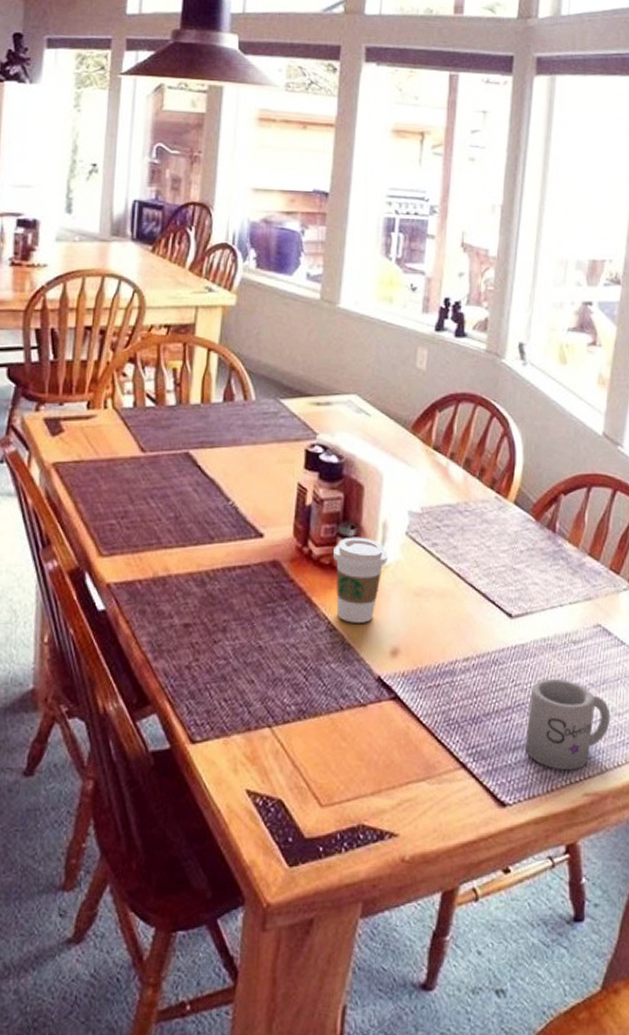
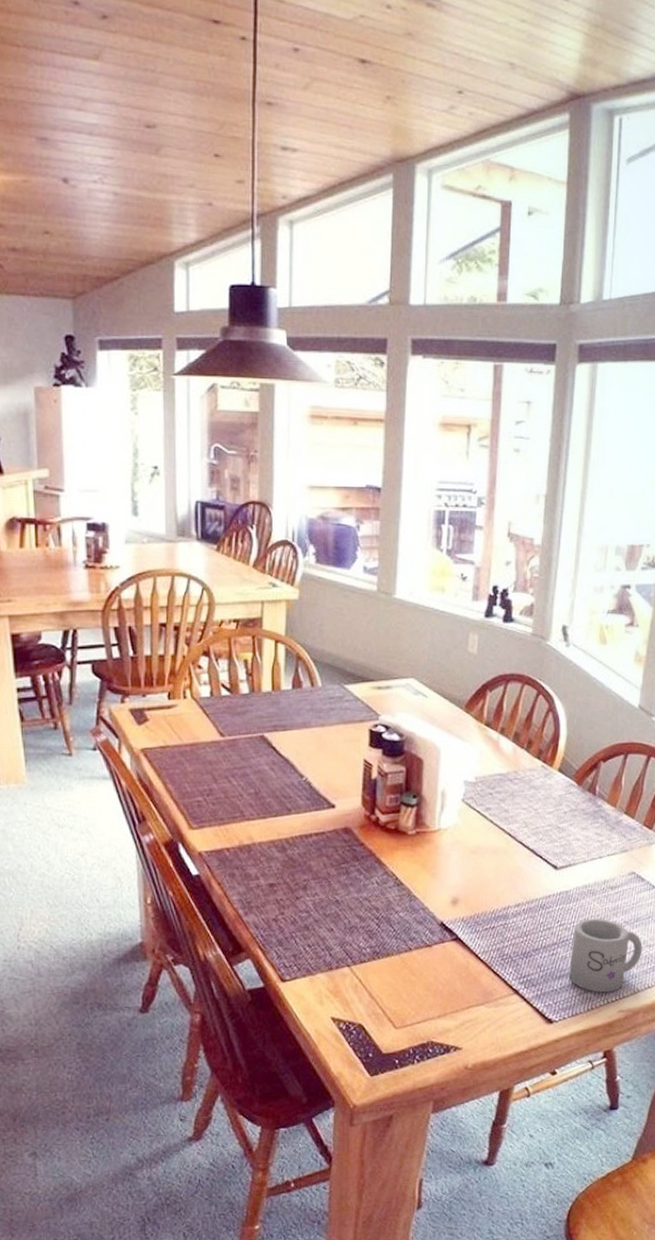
coffee cup: present [333,537,388,623] -> none [398,804,446,878]

